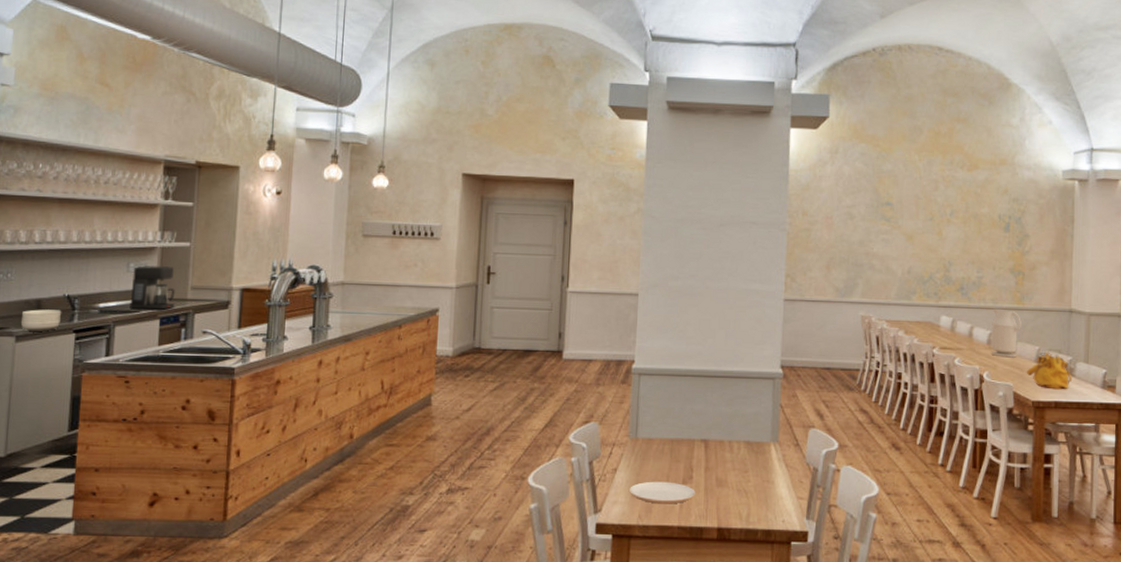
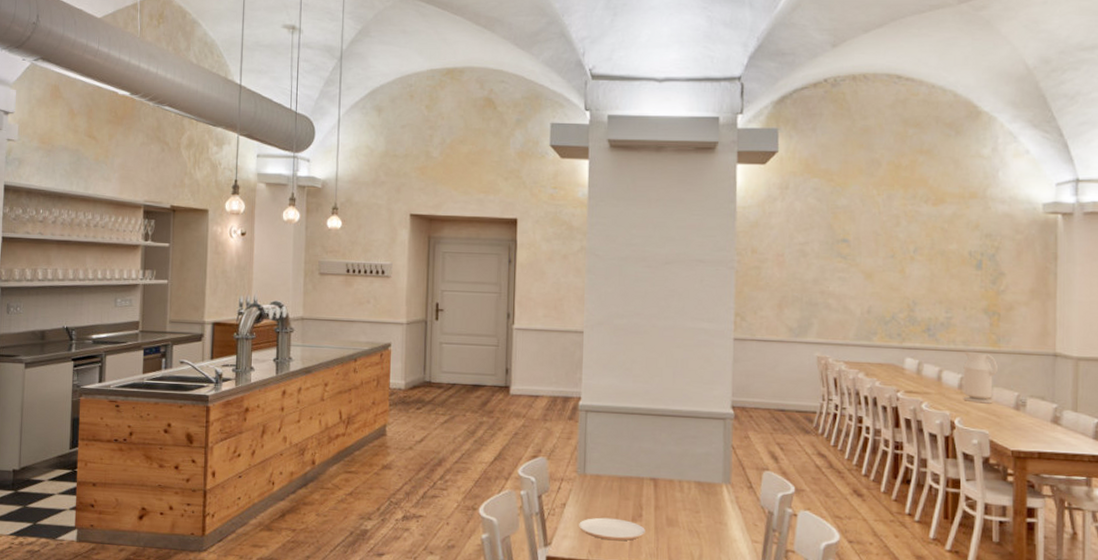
bowl: present [20,309,62,333] -> none [28,339,62,360]
coffee maker: present [129,265,175,310] -> none [118,301,156,341]
handbag: present [1026,352,1072,390] -> none [1004,398,1058,440]

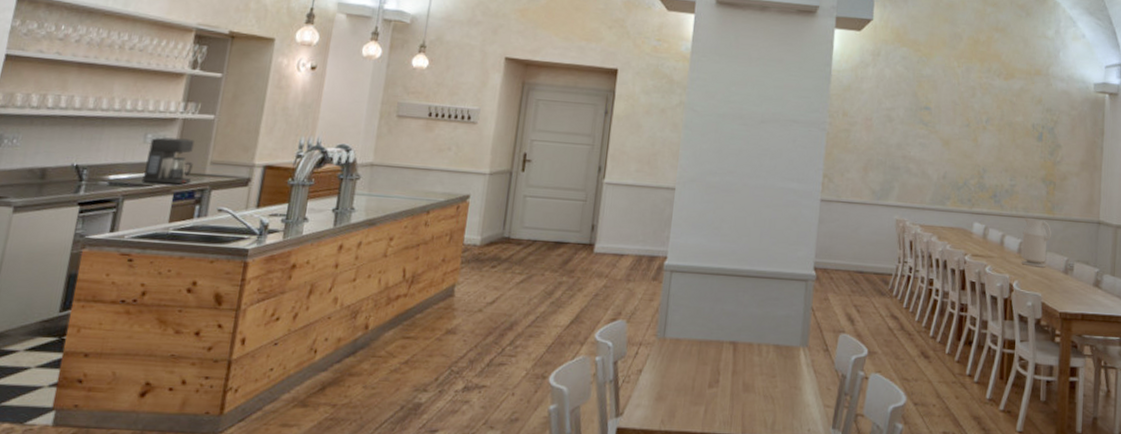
coffee maker: none [118,301,156,341] -> present [142,137,195,185]
plate: present [579,517,645,541] -> none [653,384,721,409]

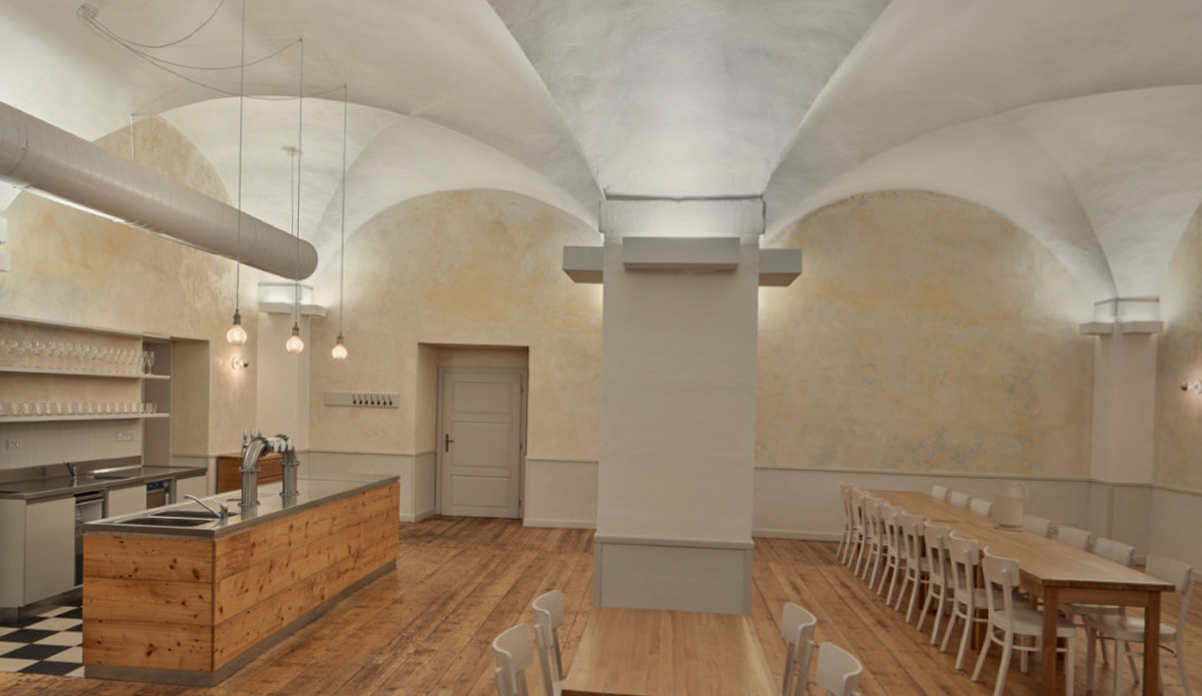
coffee maker: present [142,137,195,185] -> none [120,435,159,476]

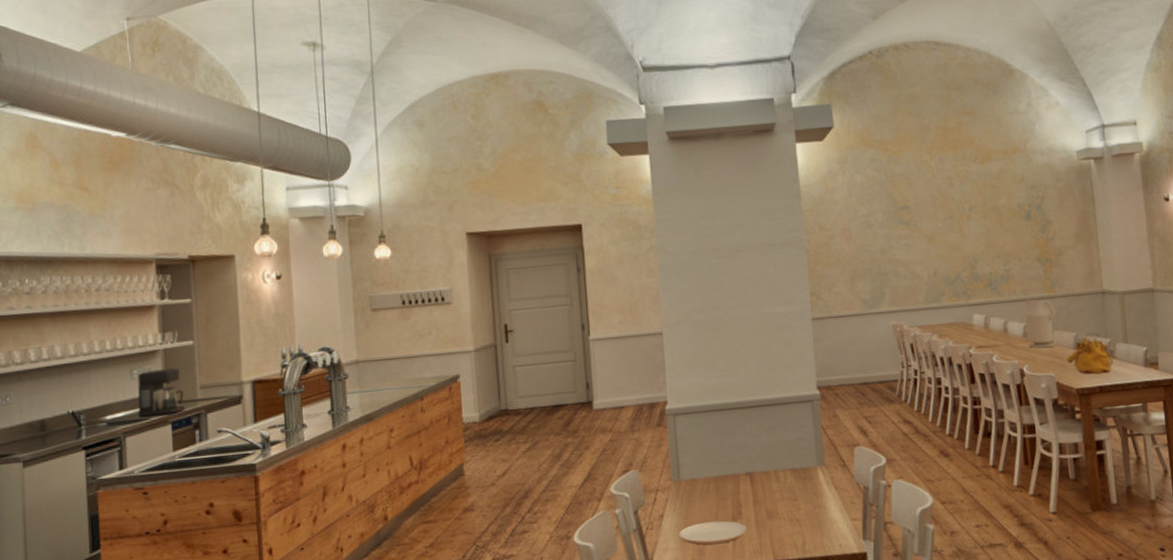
coffee maker: none [120,435,159,476] -> present [137,368,186,418]
plate: none [595,650,663,674] -> present [679,520,747,545]
handbag: none [1035,526,1091,568] -> present [1066,336,1113,375]

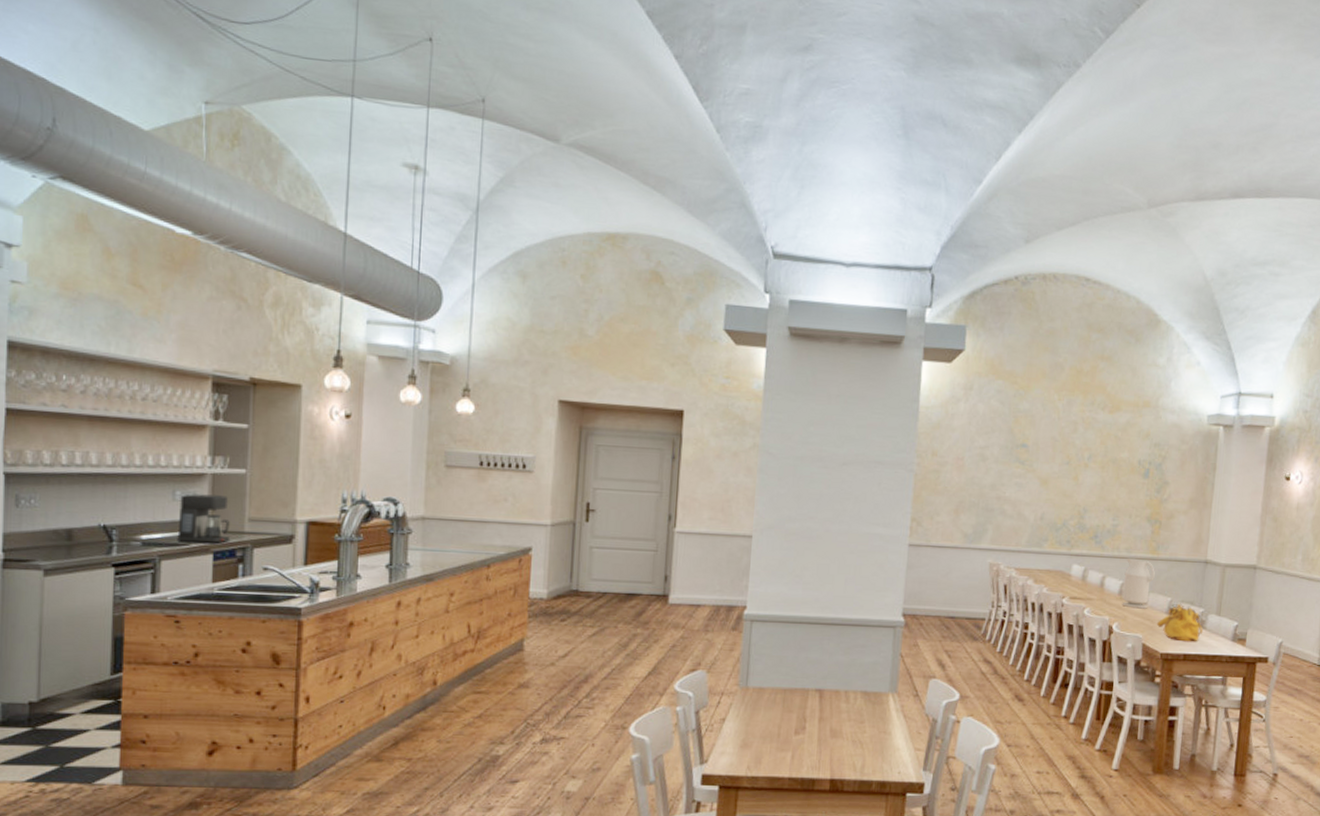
plate: present [679,520,747,545] -> none [738,731,808,755]

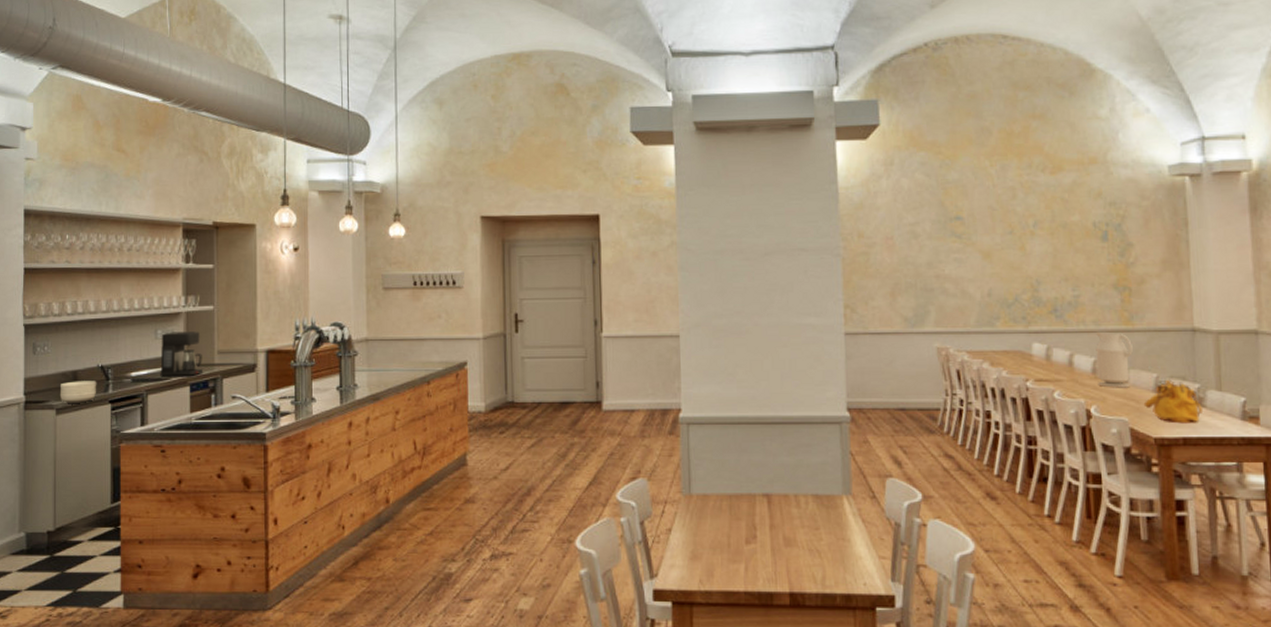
bowl: none [48,540,98,566] -> present [59,381,97,404]

